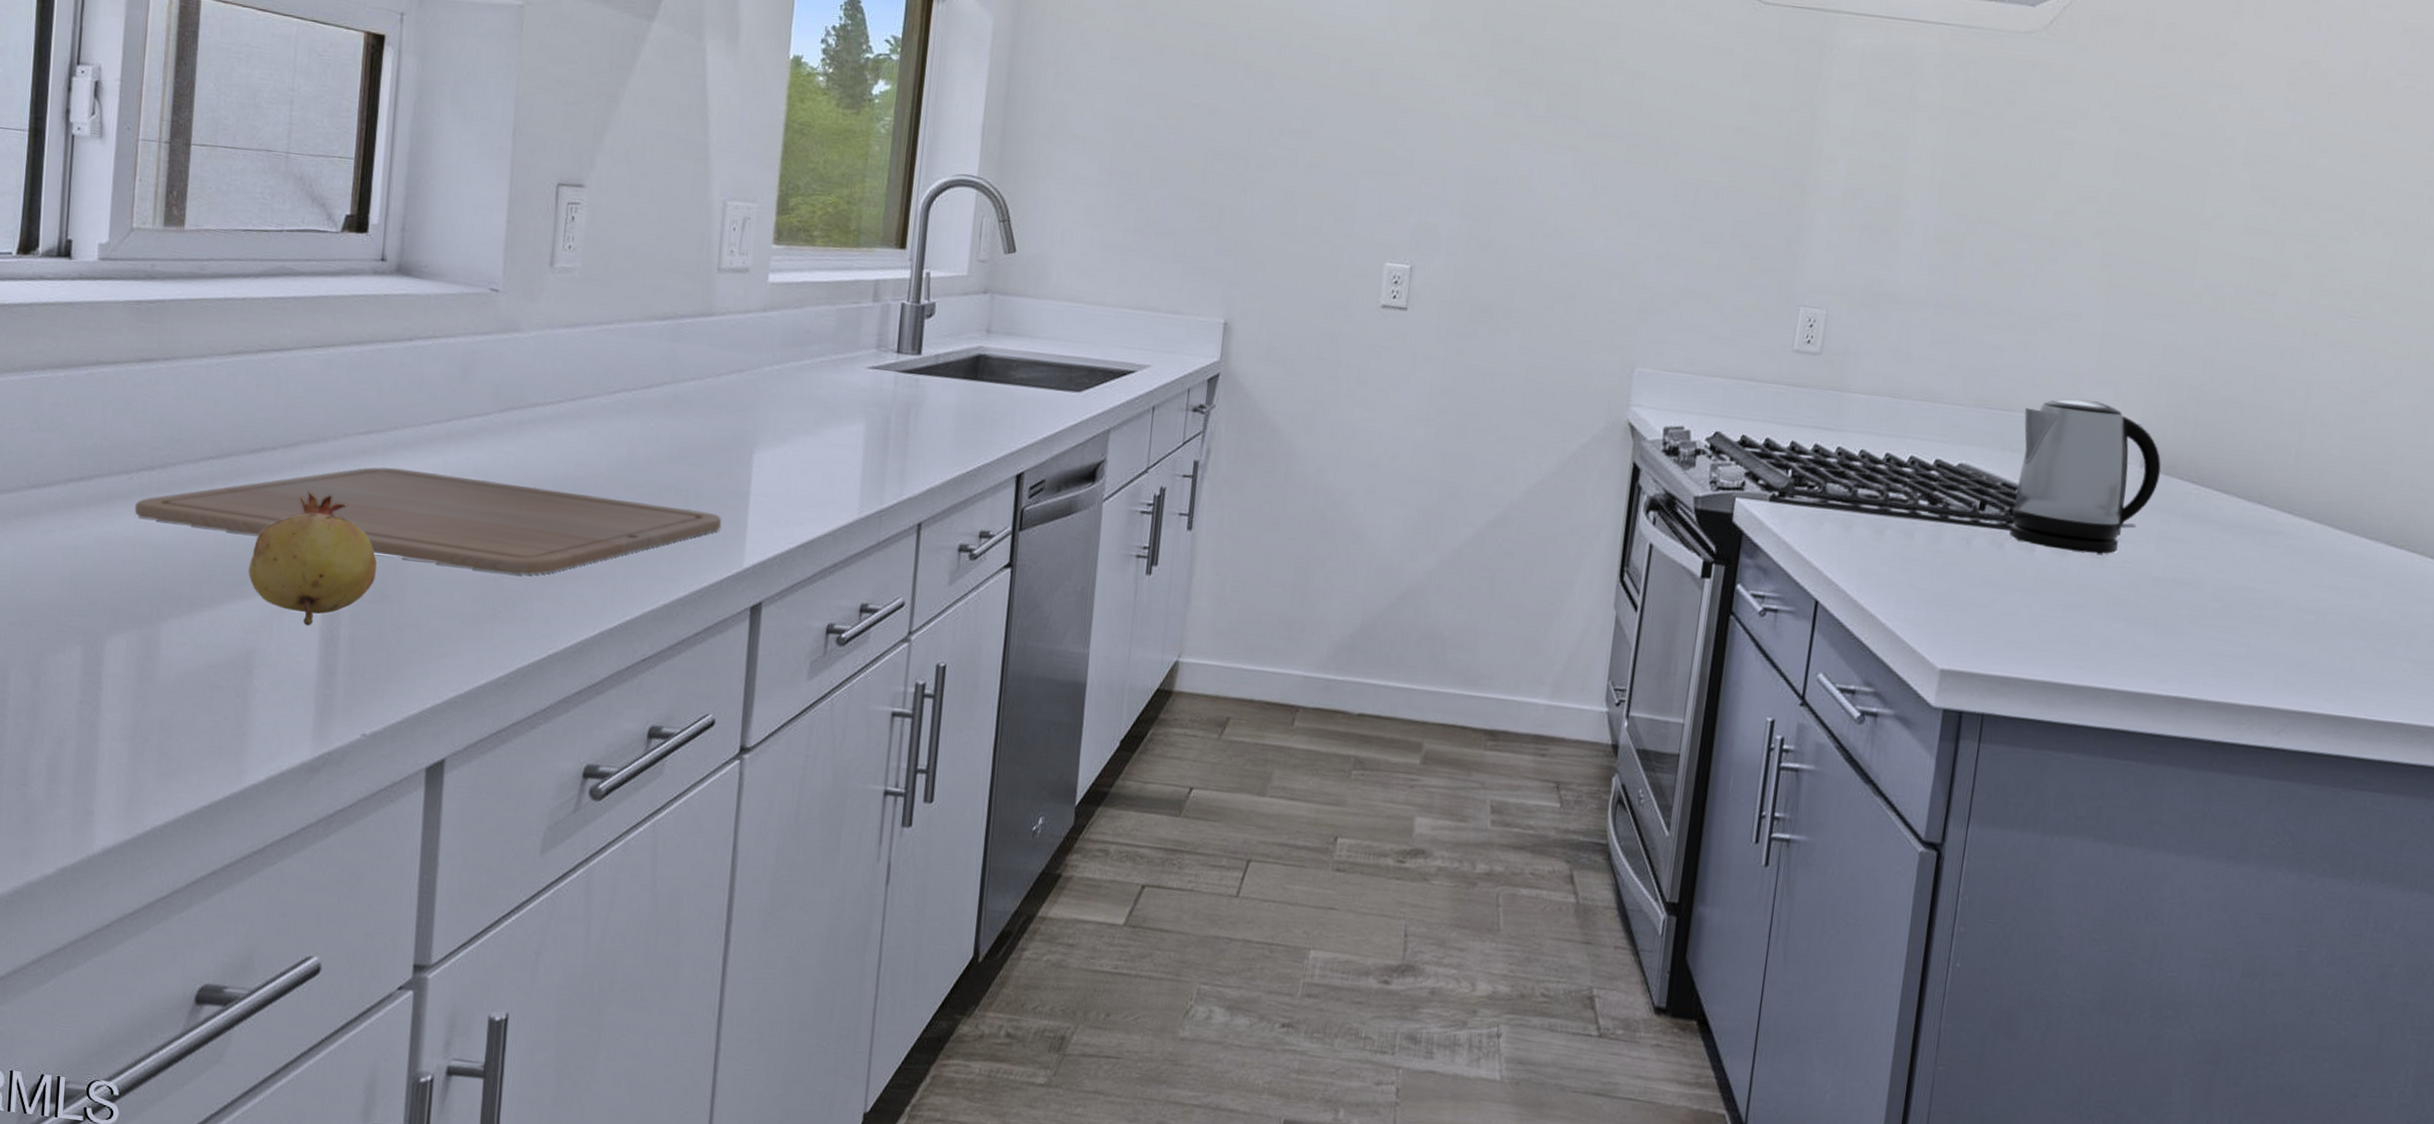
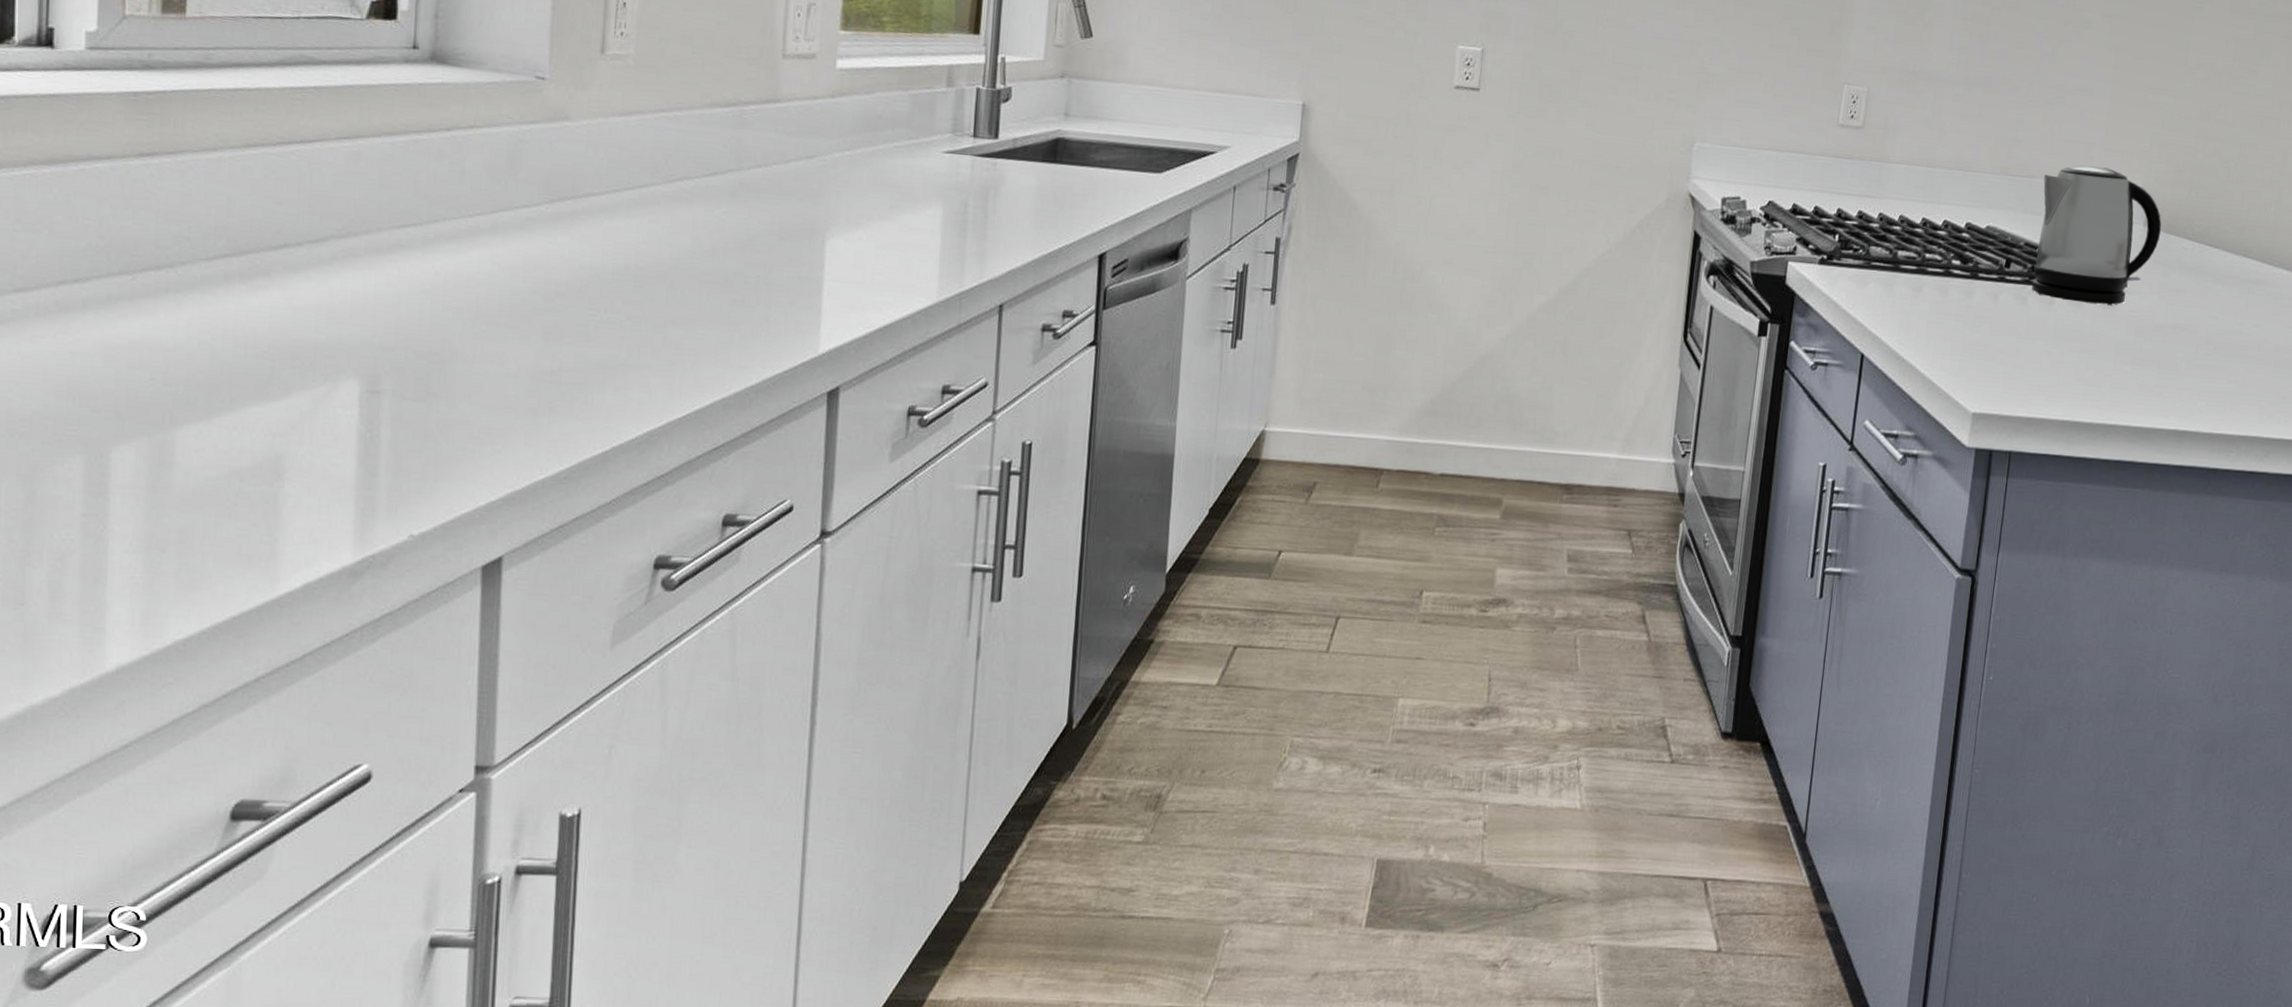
chopping board: present [134,466,722,575] -> none [139,260,795,367]
fruit: present [248,491,377,626] -> none [274,287,419,427]

